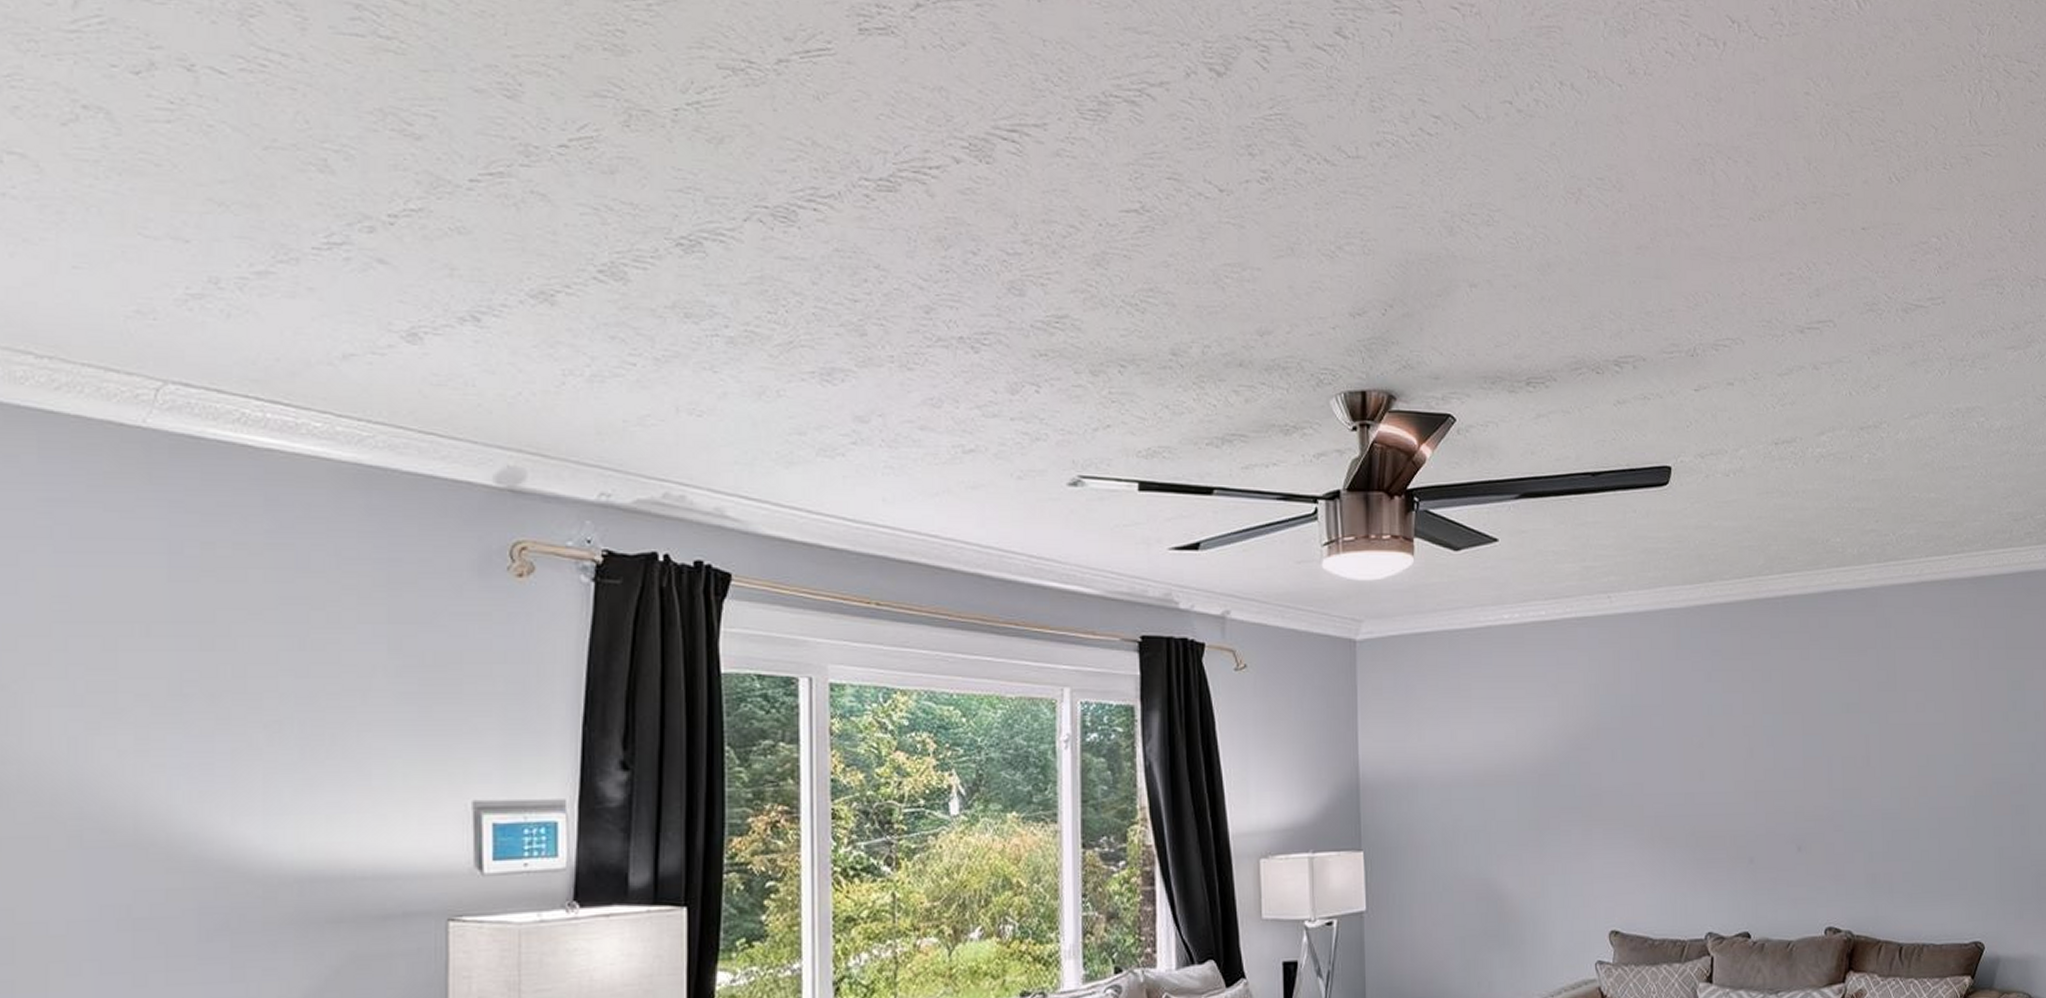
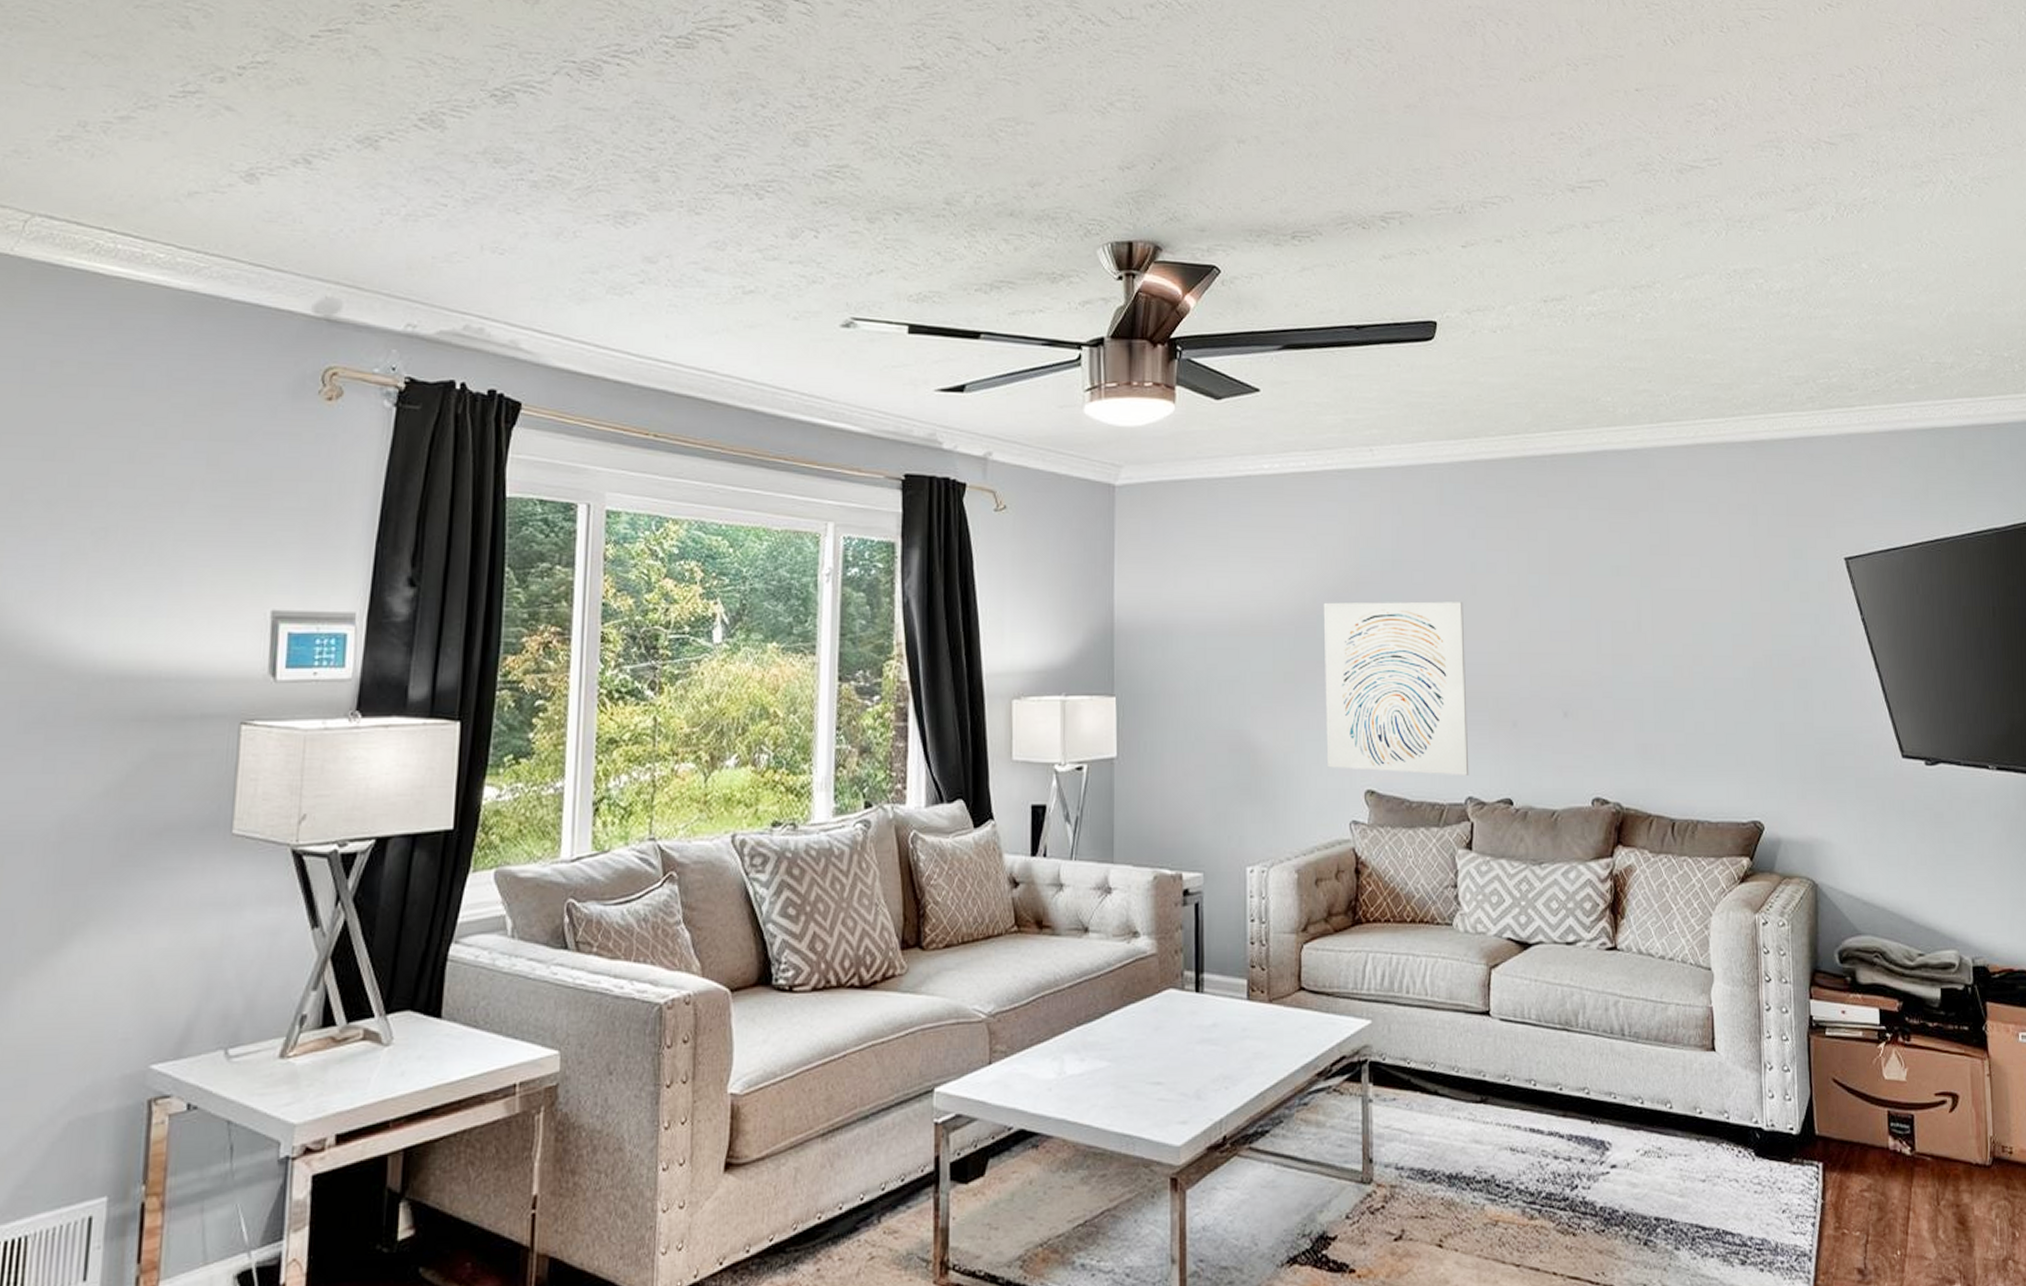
wall art: none [1565,744,1709,913] -> present [1323,601,1469,775]

